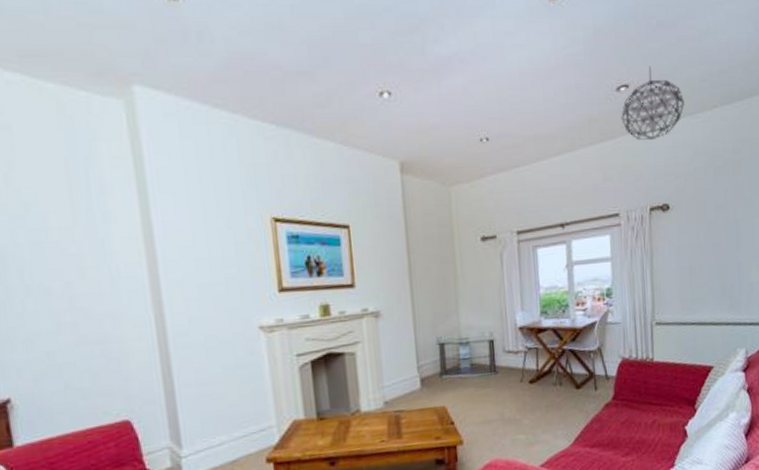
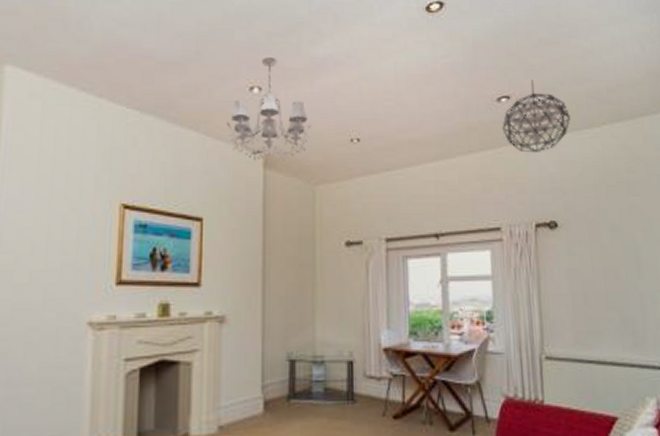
chandelier: none [361,59,443,167] -> present [227,57,312,161]

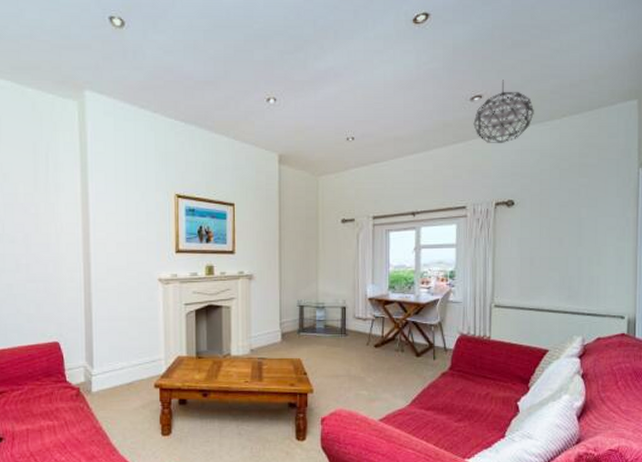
chandelier: present [227,57,312,161] -> none [250,73,316,158]

